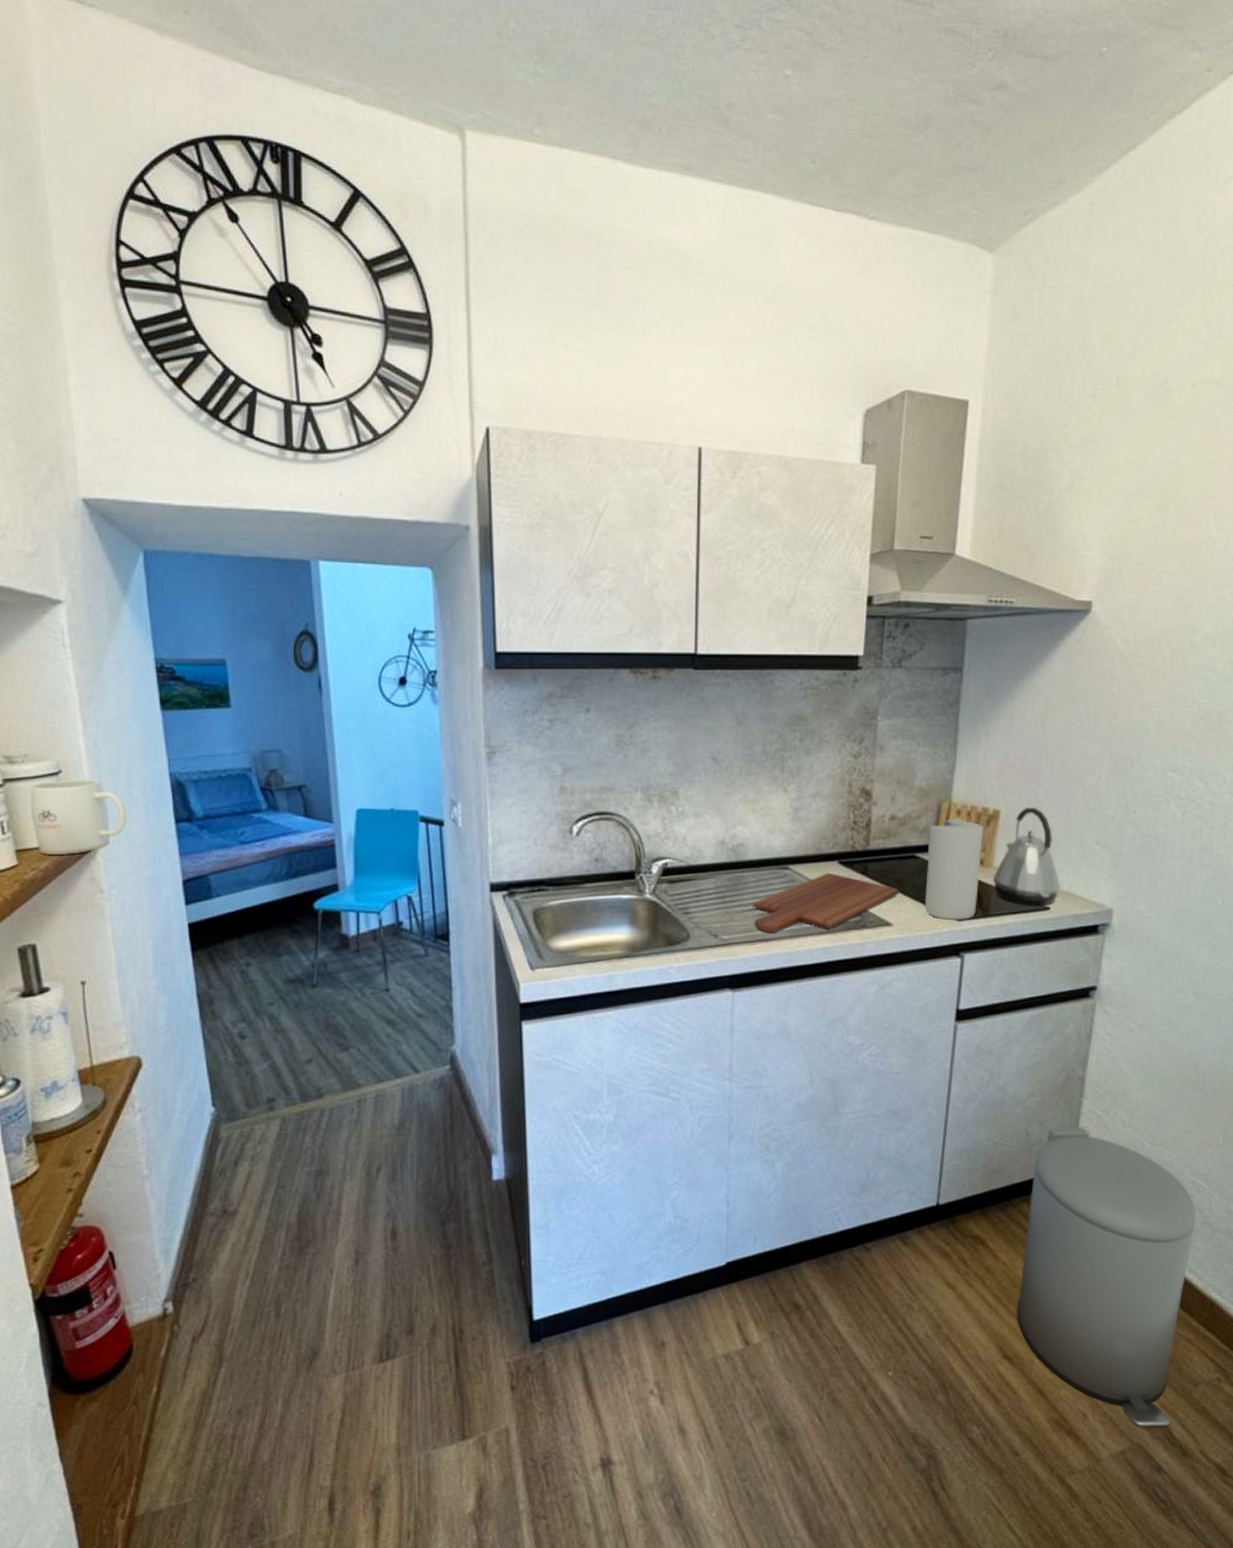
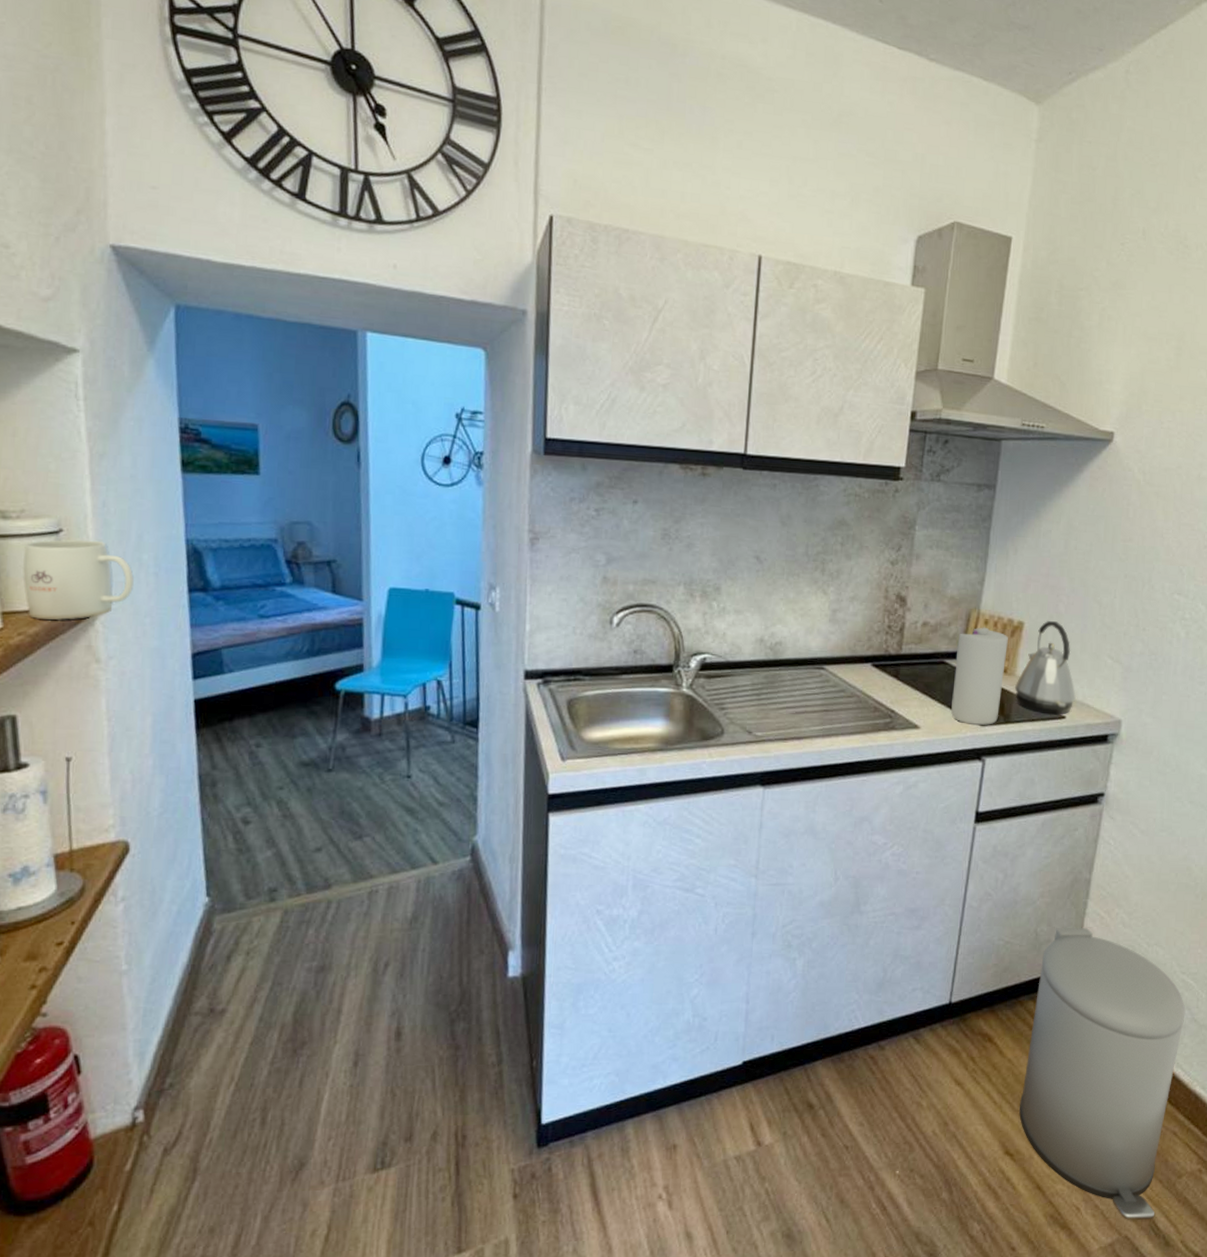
cutting board: present [753,872,900,933] -> none [787,674,929,732]

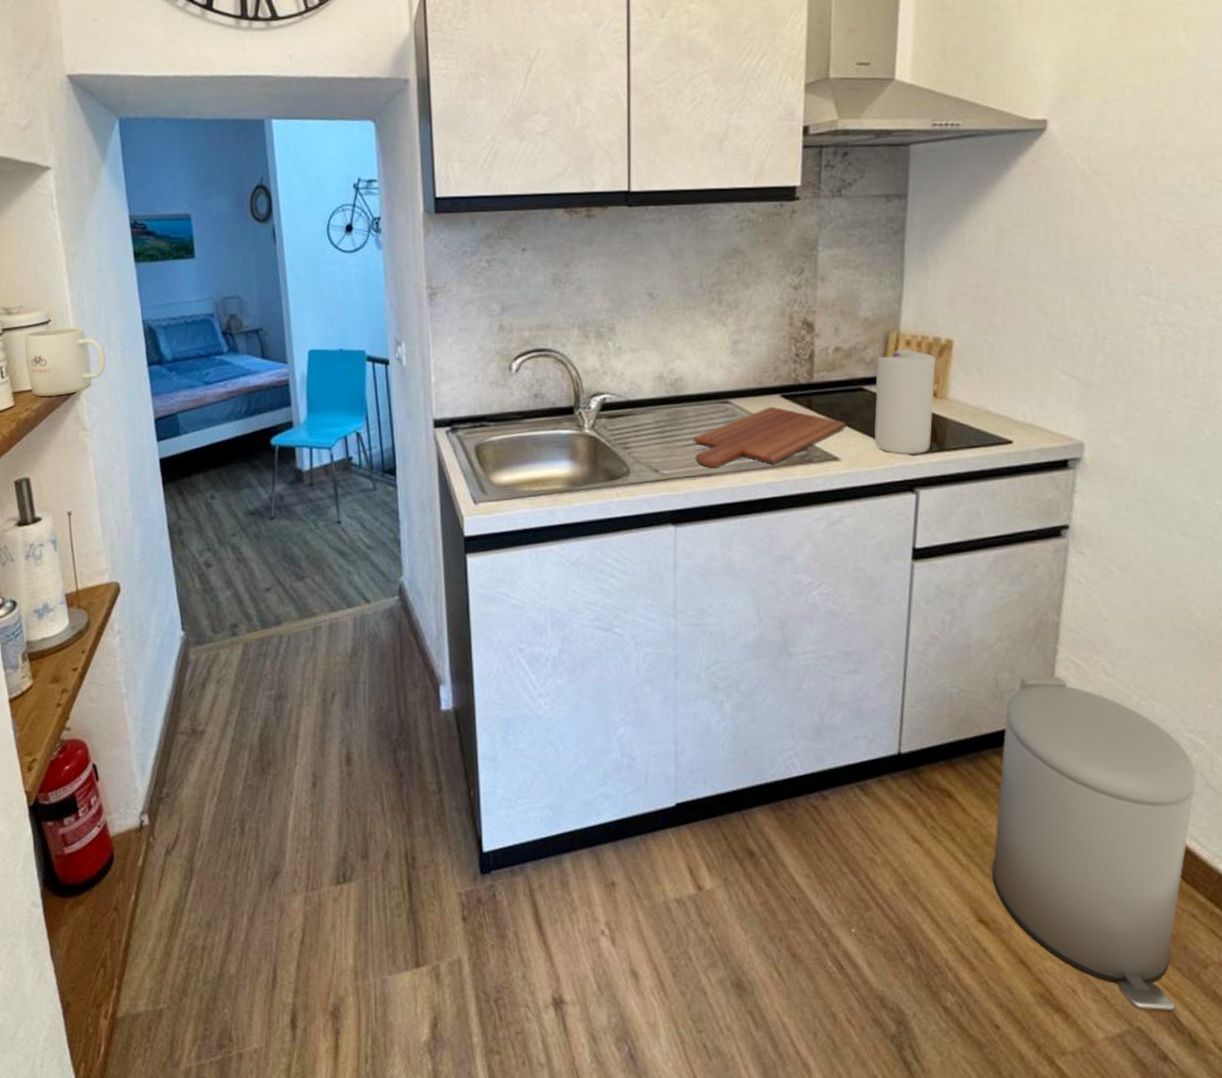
cutting board: none [787,674,929,732] -> present [693,406,847,468]
kettle: present [1015,620,1076,715] -> none [948,336,1024,440]

